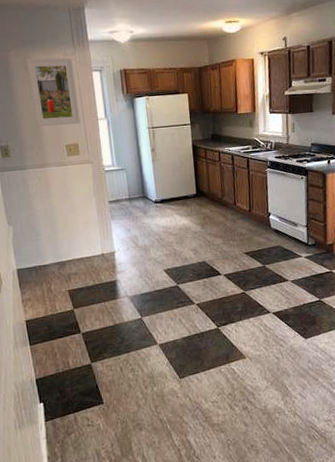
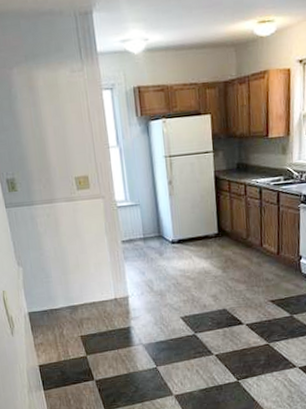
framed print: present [26,57,81,127] -> none [30,74,90,157]

